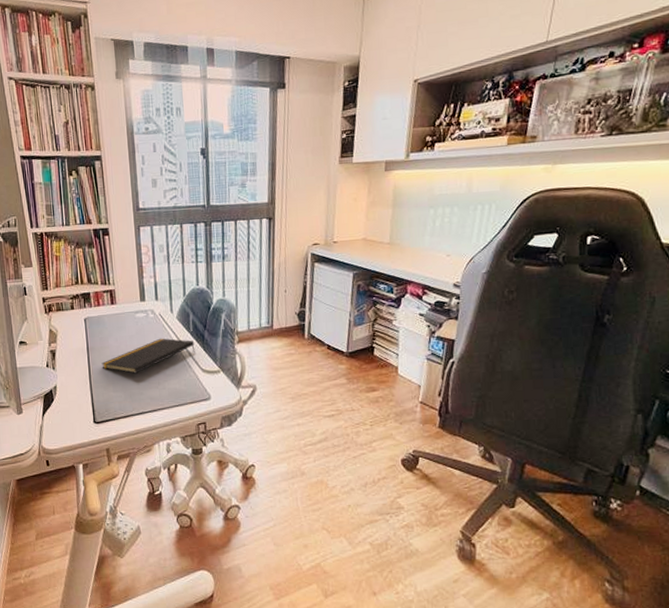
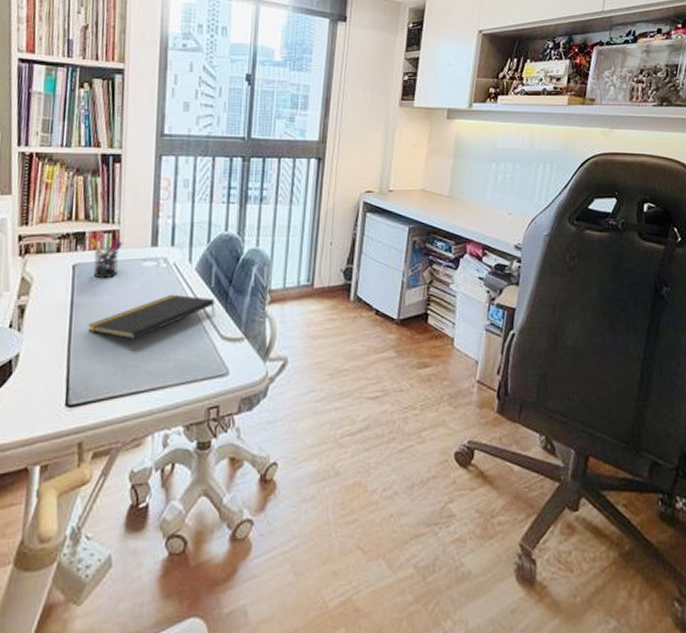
pen holder: none [94,293,119,329] -> present [90,234,124,279]

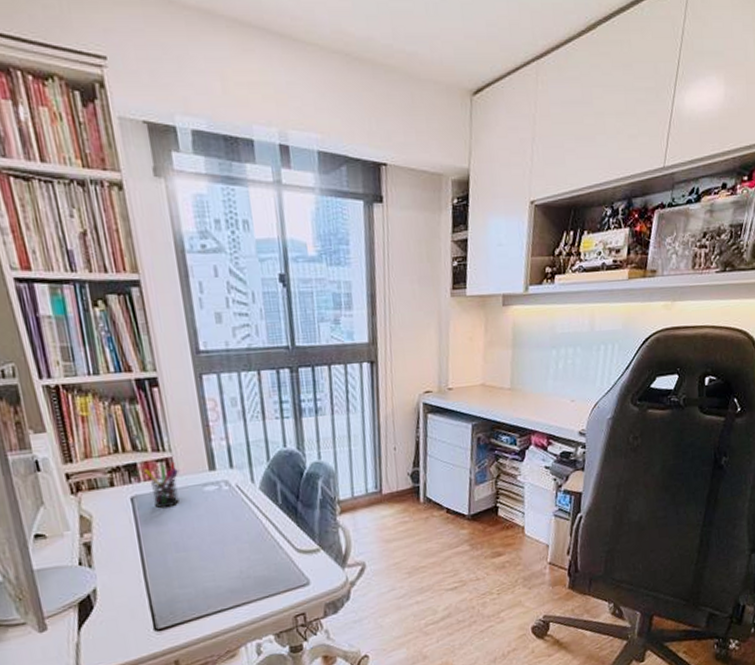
notepad: present [88,294,215,340] -> none [160,514,287,563]

